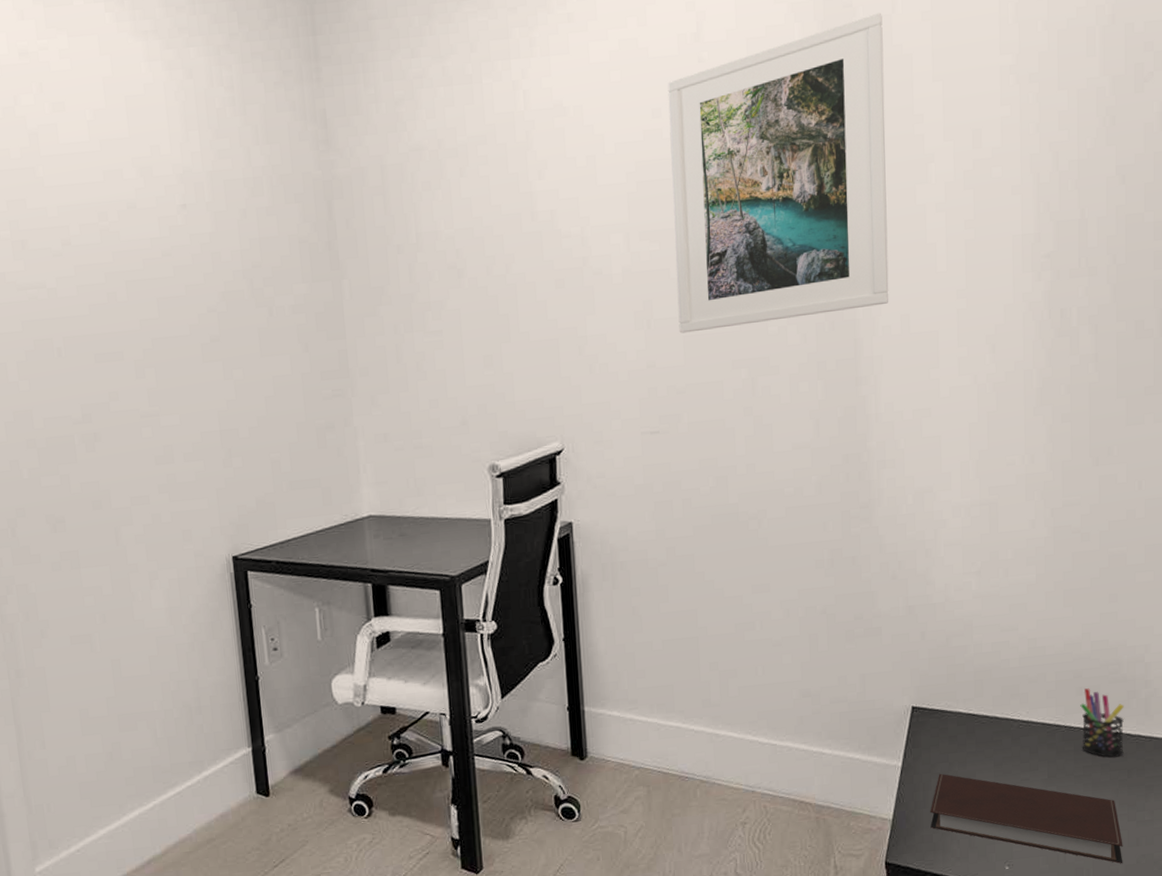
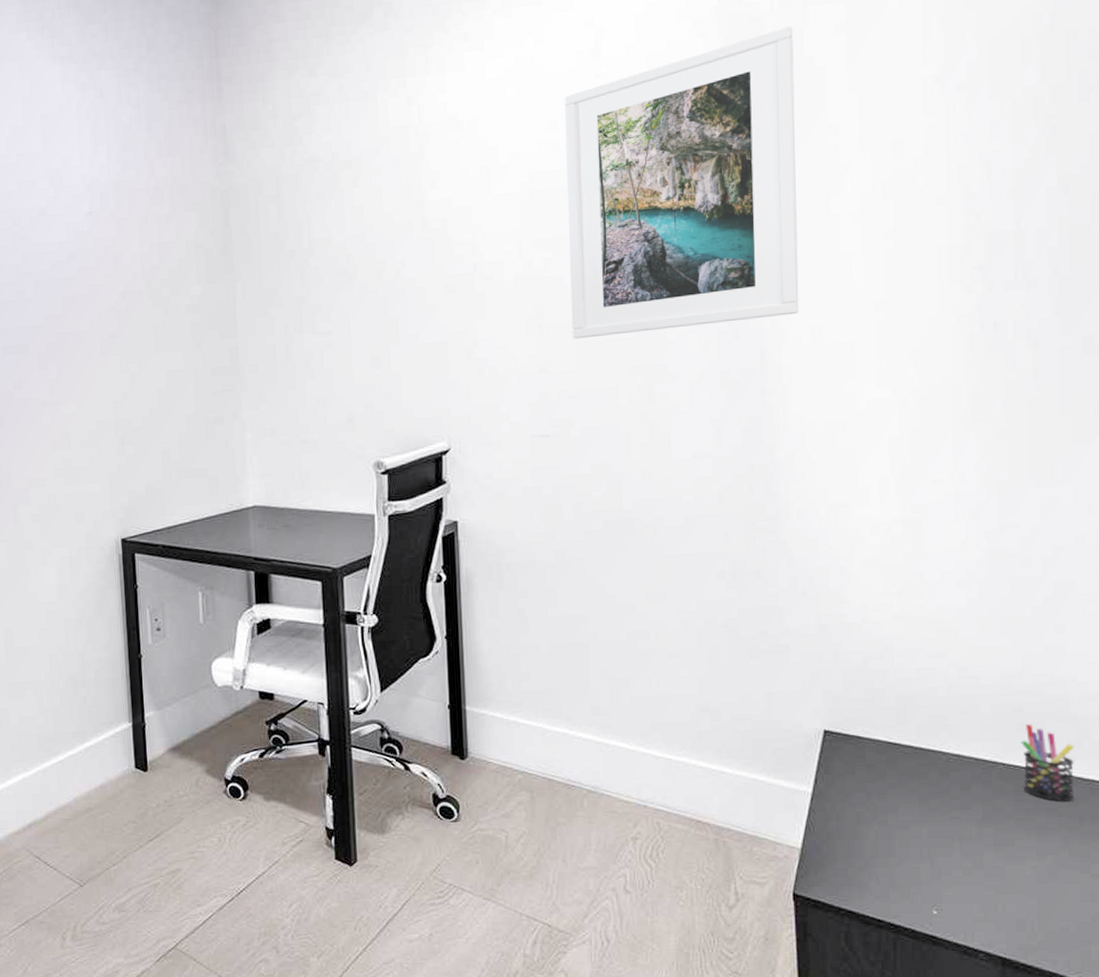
notebook: present [930,773,1123,864] -> none [844,803,1075,921]

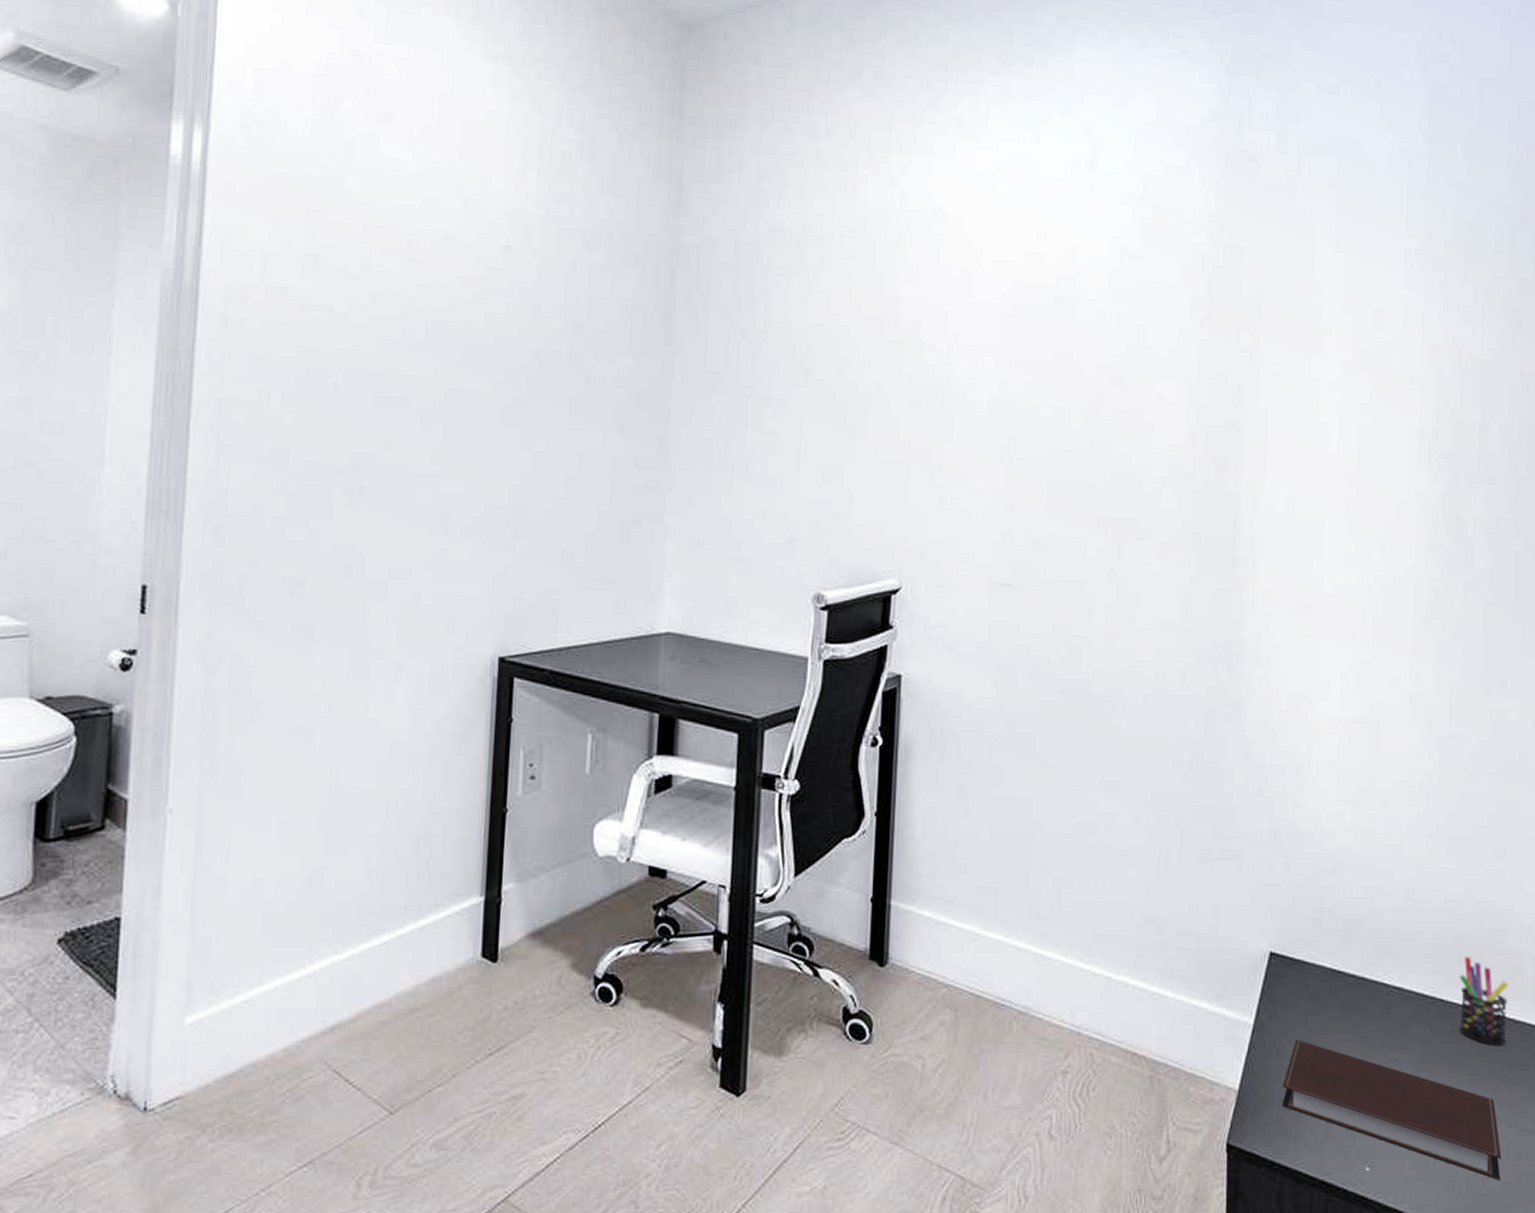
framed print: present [564,26,799,339] -> none [1043,172,1287,481]
notebook: none [844,803,1075,921] -> present [1282,1039,1502,1181]

